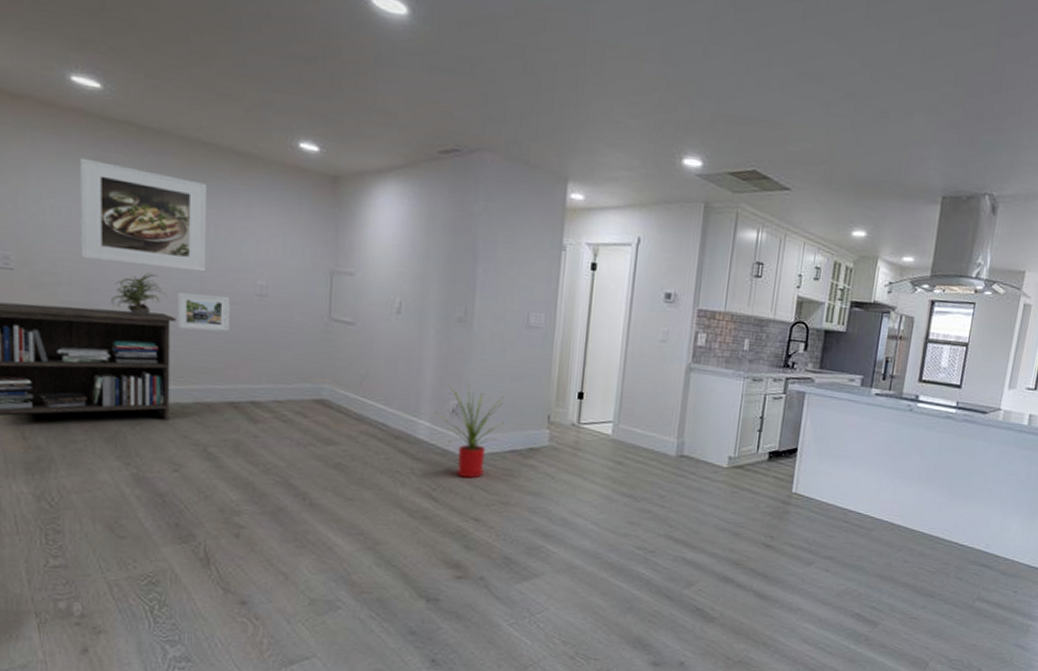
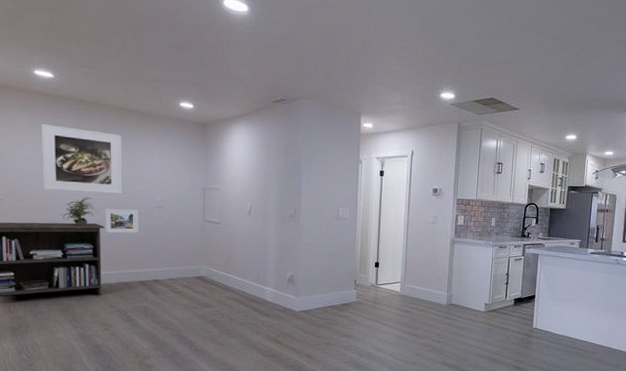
house plant: present [434,384,504,479] -> none [277,261,324,327]

